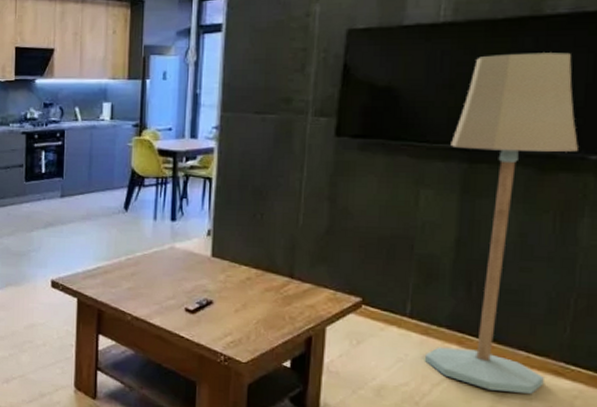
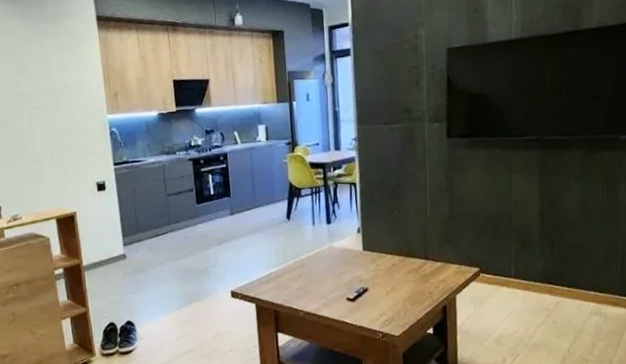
floor lamp: present [424,52,578,394] -> none [527,58,613,325]

